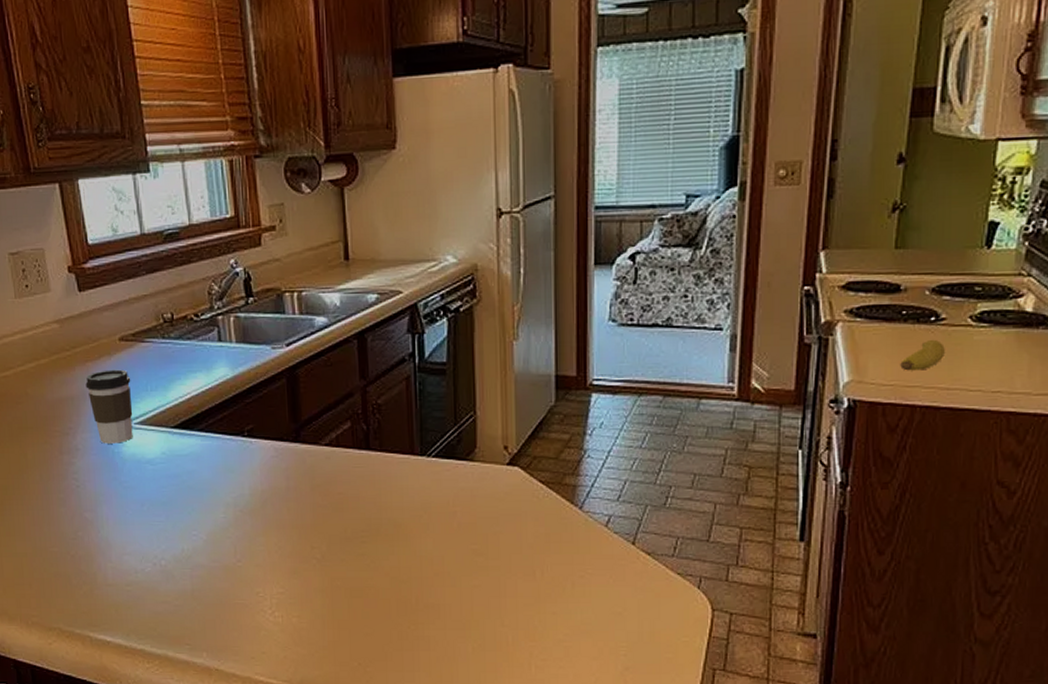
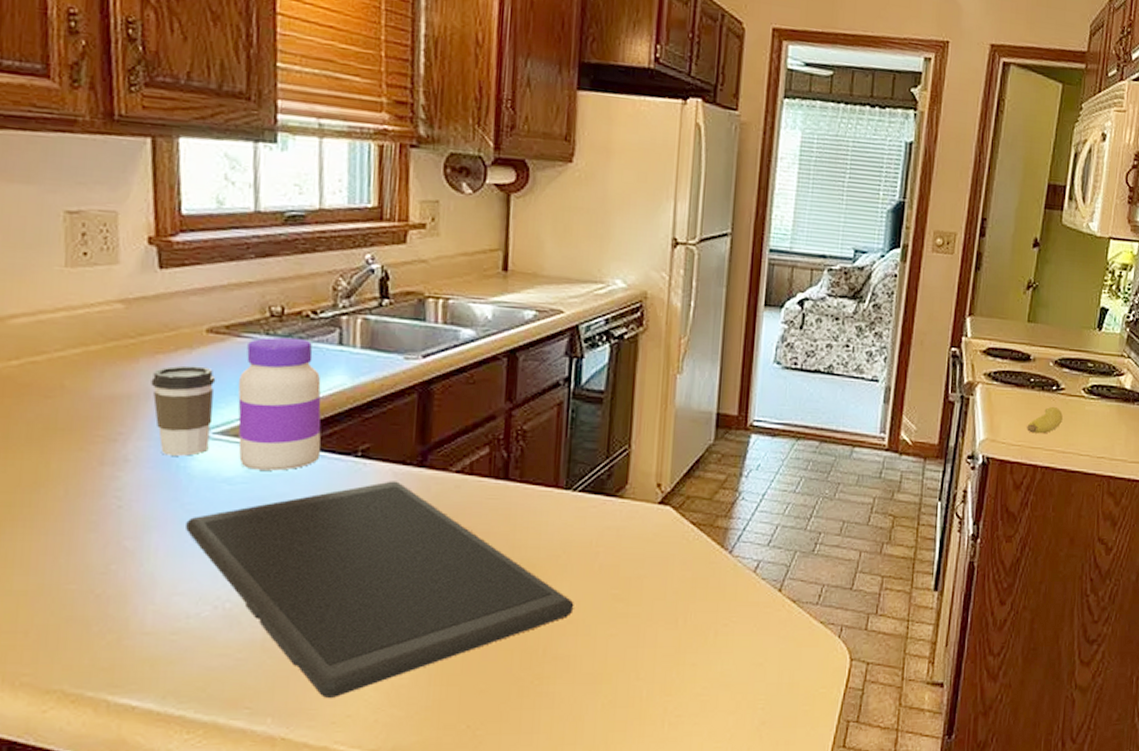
cutting board: none [125,455,439,637] -> present [186,481,574,698]
jar: none [148,338,216,452] -> present [238,337,322,471]

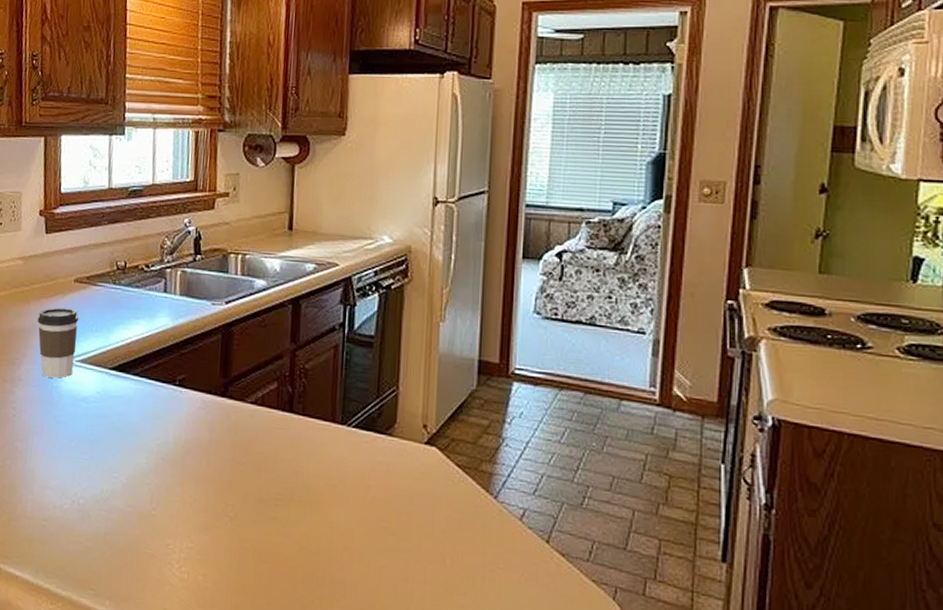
cutting board: present [186,481,574,698] -> none [56,407,349,591]
jar: present [238,337,322,471] -> none [92,286,151,394]
fruit: present [1027,406,1063,434] -> none [826,366,872,397]

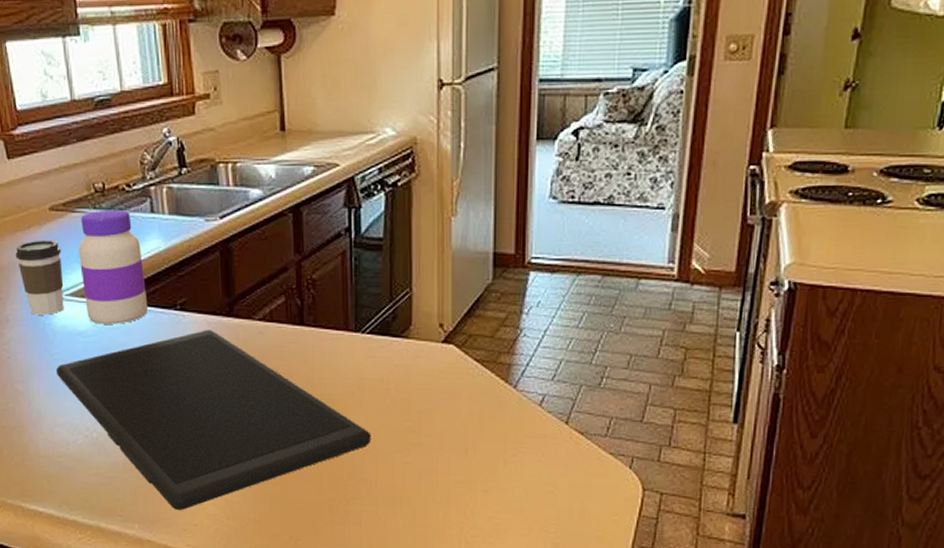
cutting board: none [56,407,349,591] -> present [56,329,371,510]
jar: none [92,286,151,394] -> present [79,209,148,324]

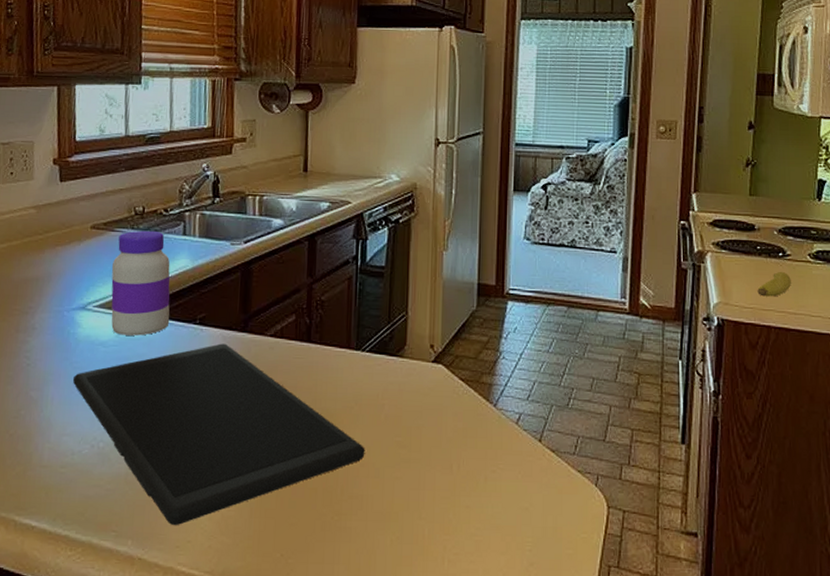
coffee cup: present [15,240,64,315] -> none [52,254,97,325]
fruit: none [843,222,890,254] -> present [757,271,791,297]

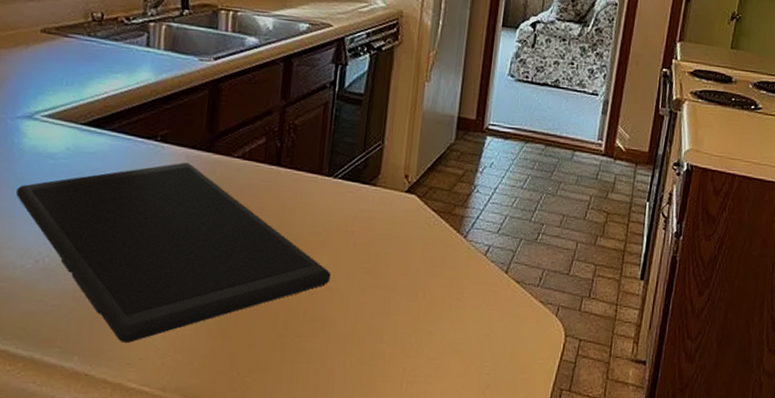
jar: present [111,230,170,336] -> none [61,38,131,150]
fruit: present [757,271,791,297] -> none [727,123,760,147]

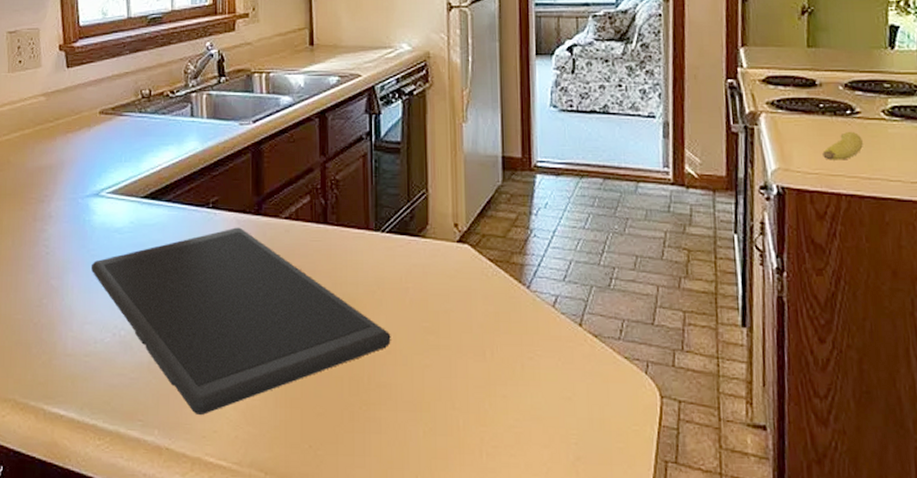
fruit: none [727,123,760,147] -> present [822,131,863,160]

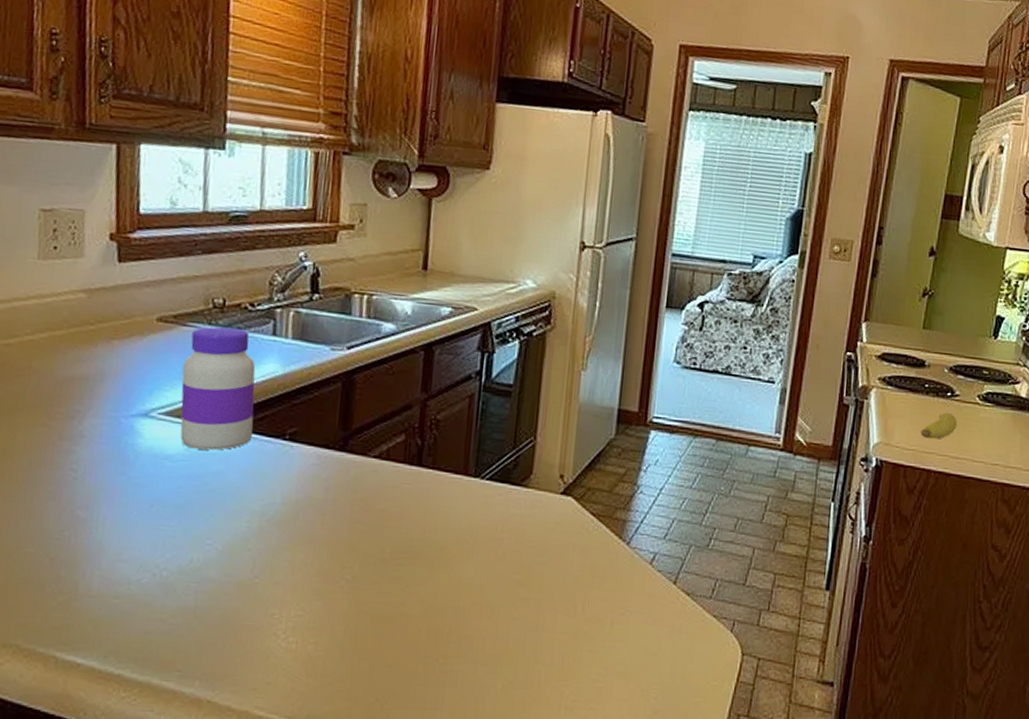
cutting board: present [91,227,391,415] -> none [131,463,479,665]
jar: none [123,113,183,221] -> present [180,326,256,451]

